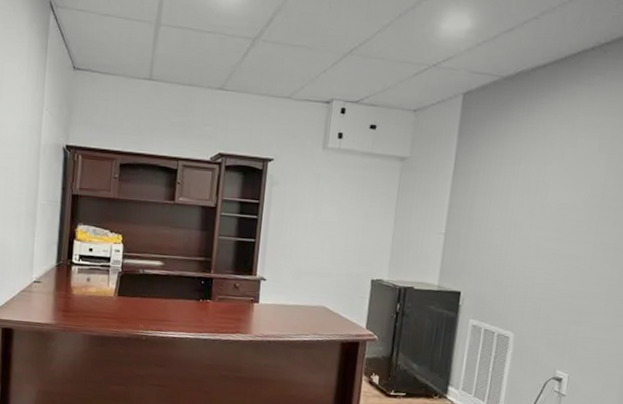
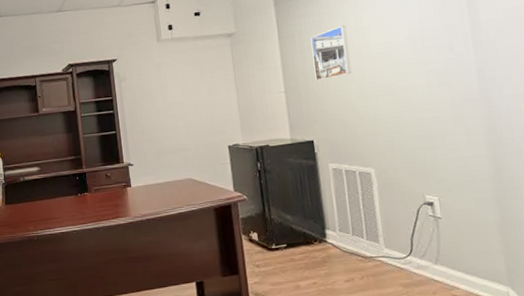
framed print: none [480,174,527,230] -> present [310,25,352,81]

